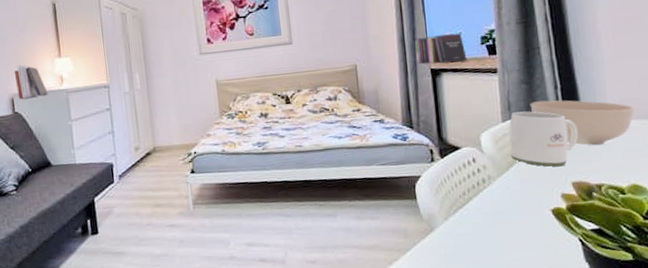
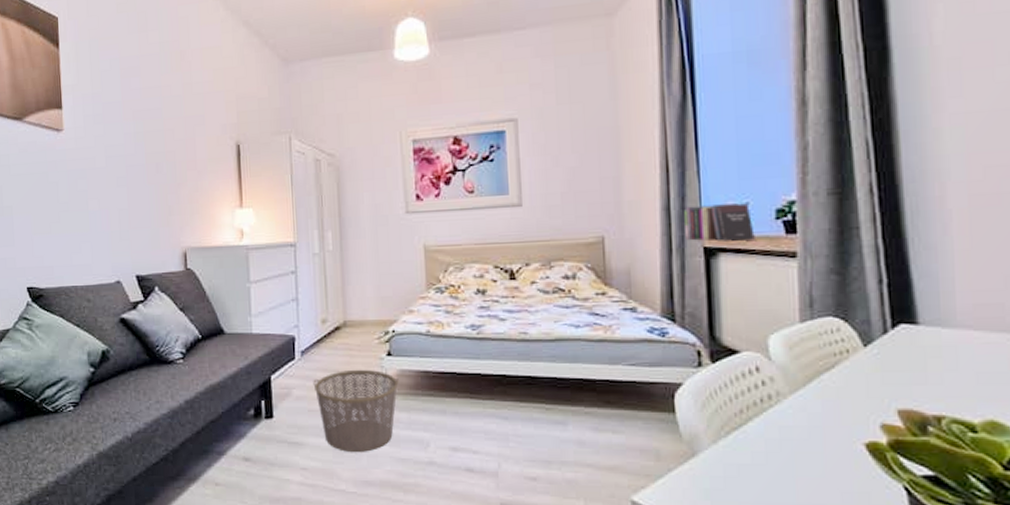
books: present [14,64,48,100] -> none [188,213,226,255]
basket: none [130,186,203,256] -> present [313,369,400,452]
mug: present [508,111,579,167] -> none [809,310,911,386]
bowl: present [530,100,635,146] -> none [841,298,998,364]

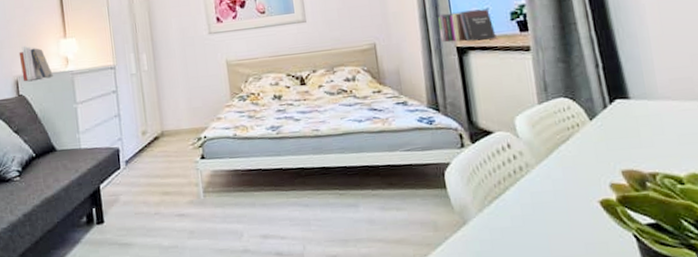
books: none [188,213,226,255] -> present [18,45,53,82]
basket: present [313,369,400,452] -> none [137,172,214,248]

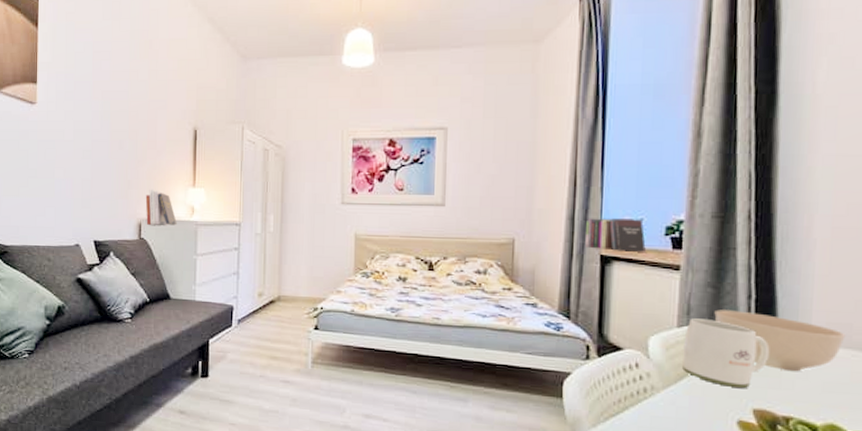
mug: none [546,92,626,153] -> present [682,318,770,388]
bowl: none [568,80,689,130] -> present [714,309,846,372]

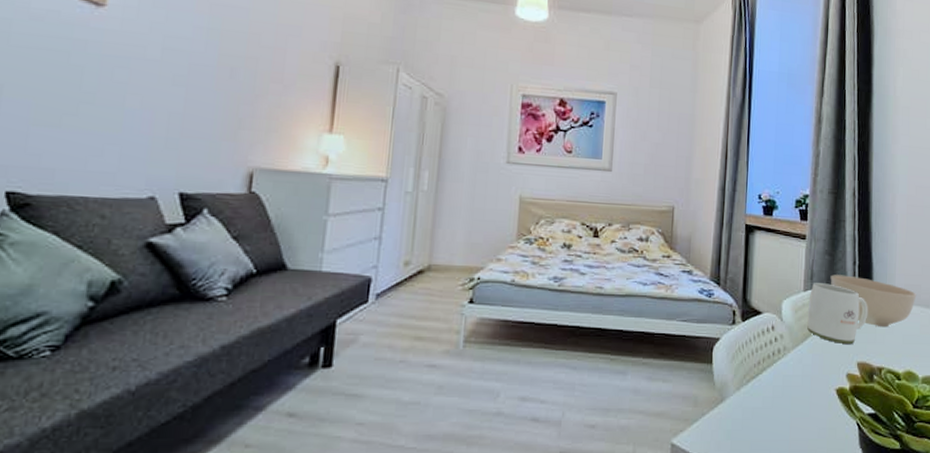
books: present [145,189,177,227] -> none [260,131,304,179]
books: present [585,218,646,252] -> none [734,189,781,222]

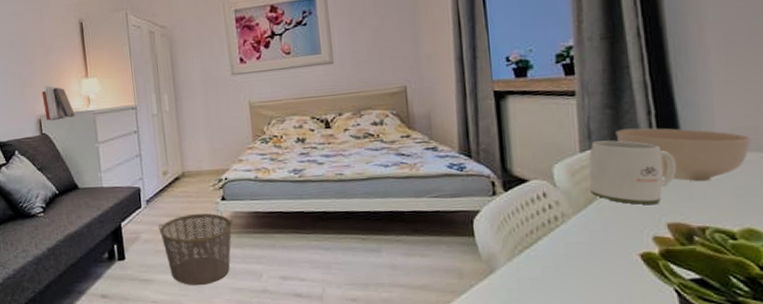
books: none [260,131,304,179] -> present [41,84,75,121]
basket: none [385,315,479,404] -> present [158,213,234,285]

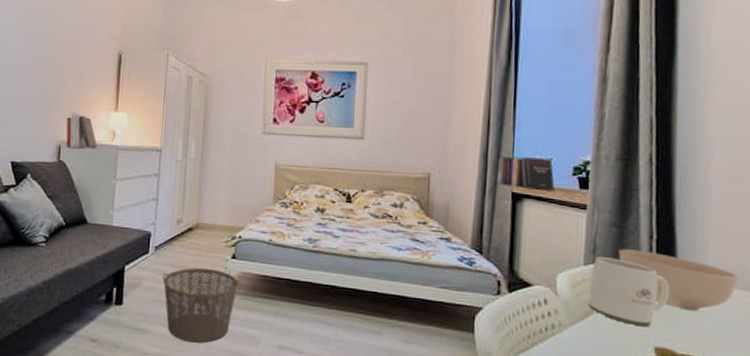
books: none [476,50,538,86] -> present [498,156,555,191]

